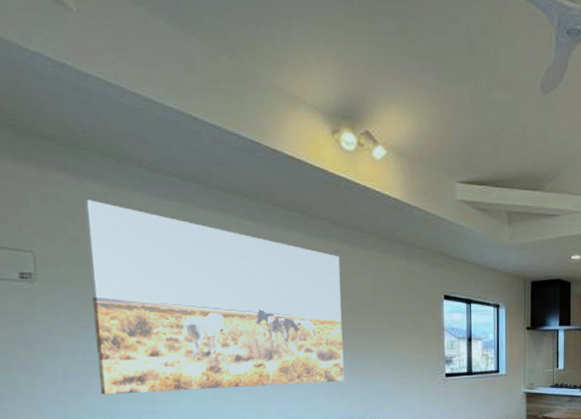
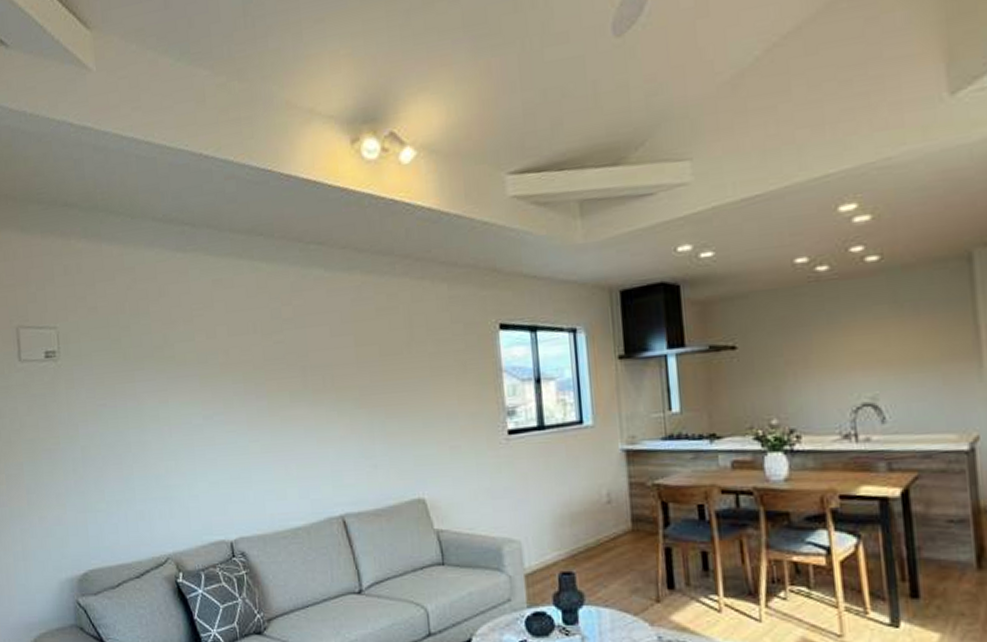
wall art: present [83,200,345,395] -> none [101,264,379,481]

